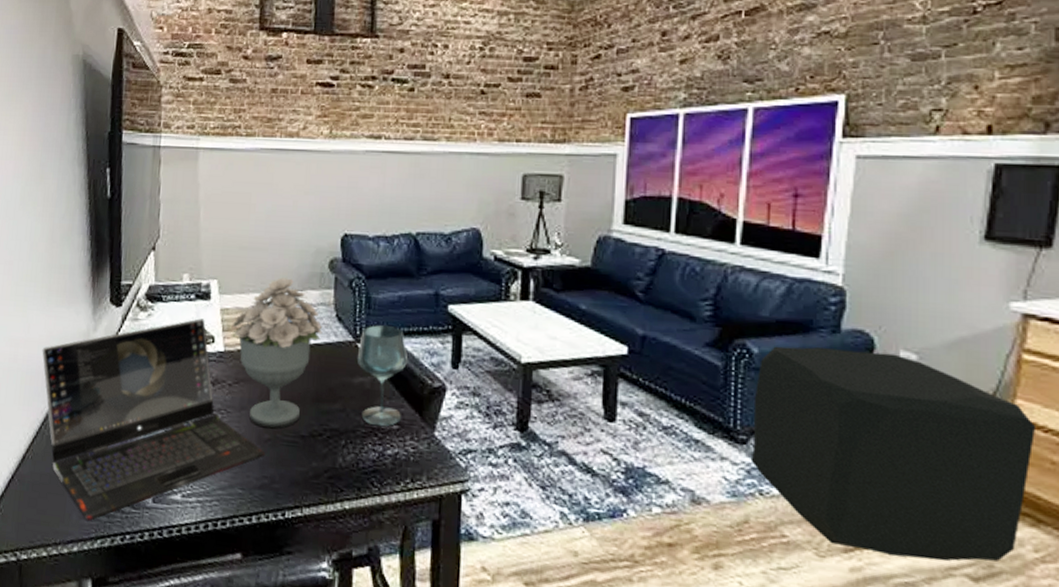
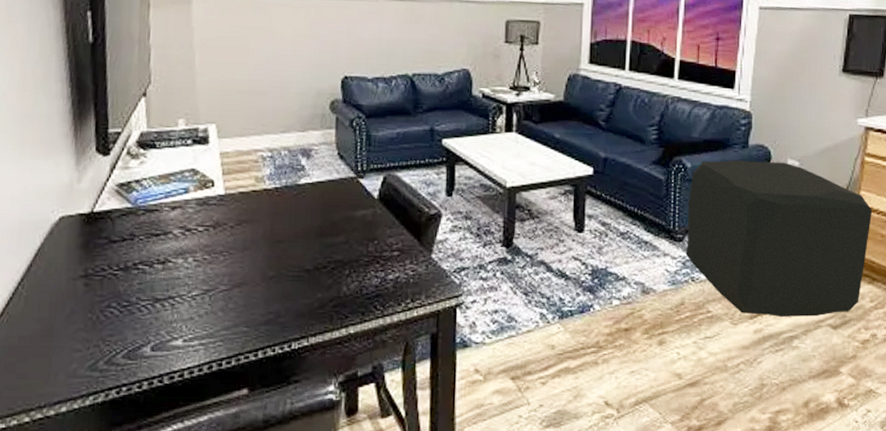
laptop computer: present [42,318,266,521] -> none [15,163,270,378]
bouquet: present [231,277,323,429] -> none [232,120,325,266]
wine glass: present [356,325,409,427] -> none [358,161,407,254]

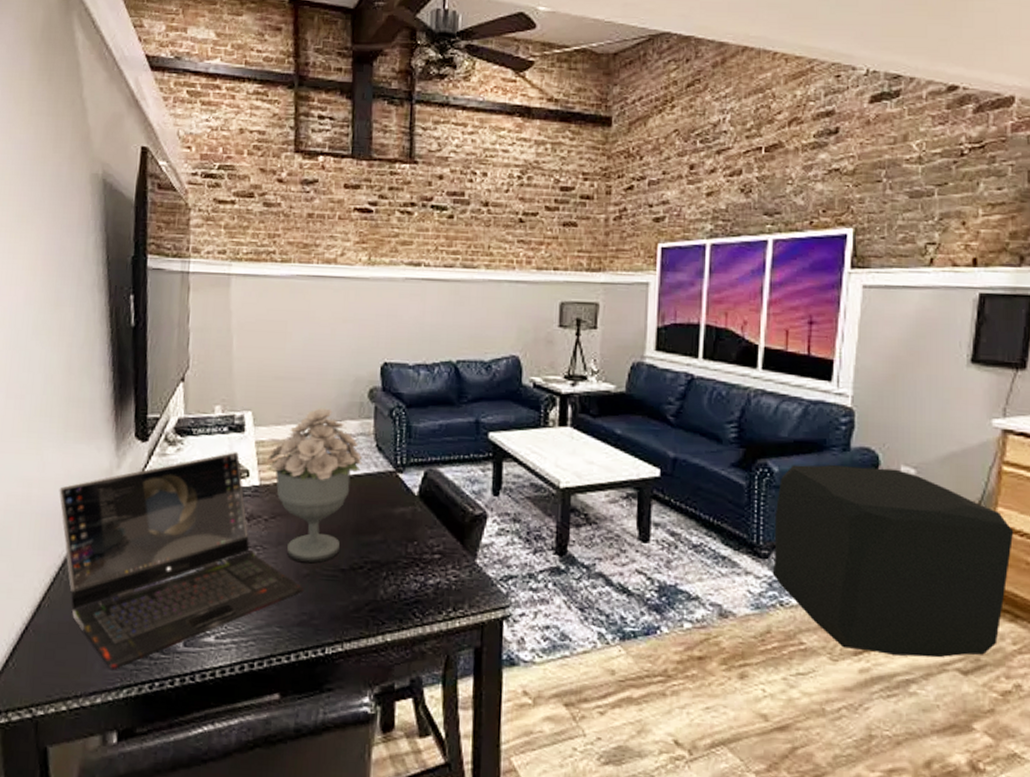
laptop computer: none [15,163,270,378] -> present [59,452,304,670]
bouquet: none [232,120,325,266] -> present [267,408,363,564]

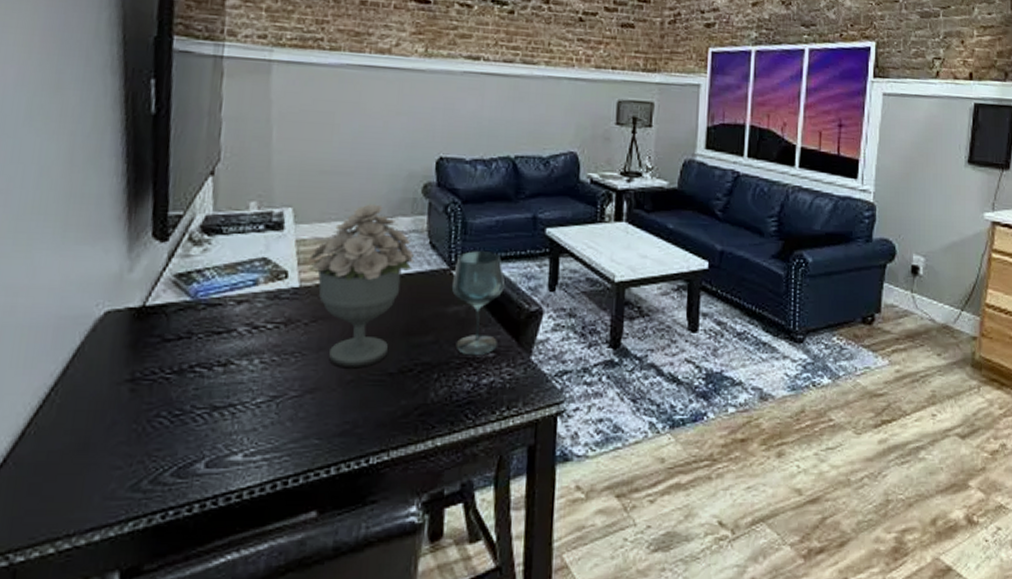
laptop computer: present [59,452,304,670] -> none [53,252,348,500]
wine glass: none [397,454,450,557] -> present [451,251,506,356]
pouf: present [772,465,1014,658] -> none [806,255,1001,425]

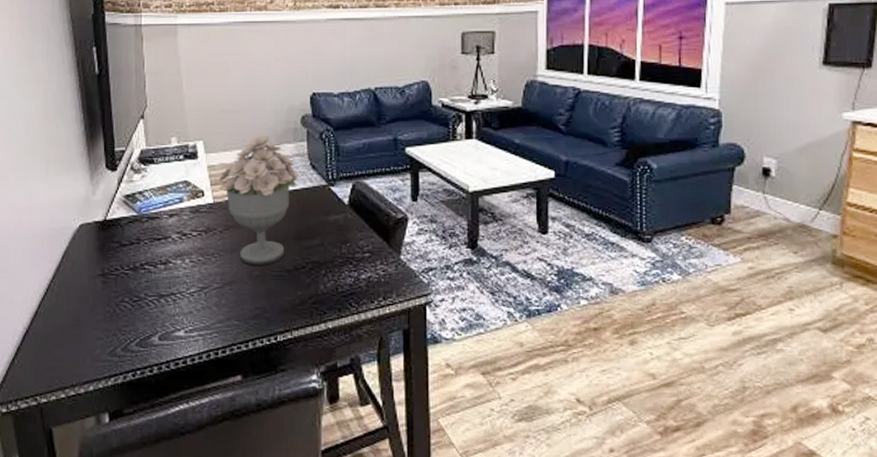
wine glass: present [451,251,506,356] -> none [330,170,375,256]

